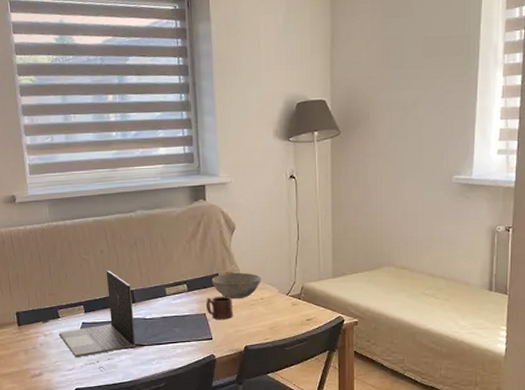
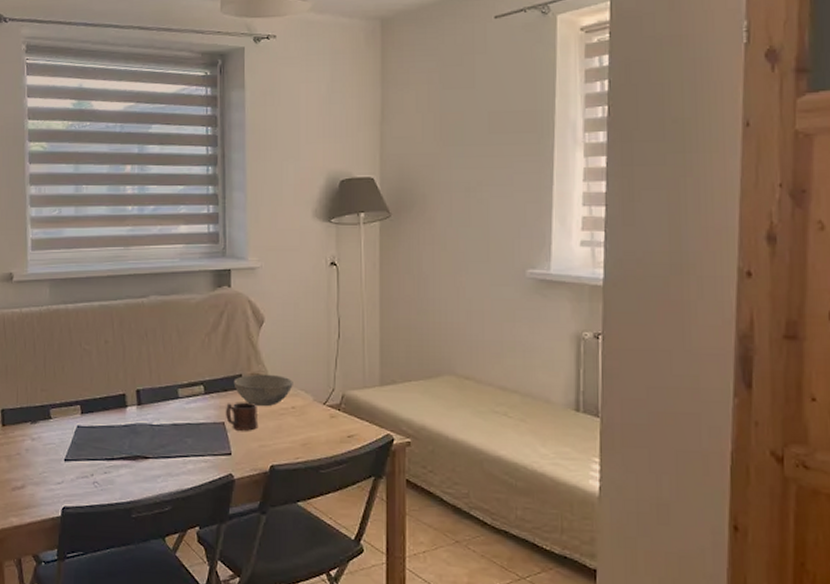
laptop: present [59,270,136,358] -> none [49,364,139,469]

